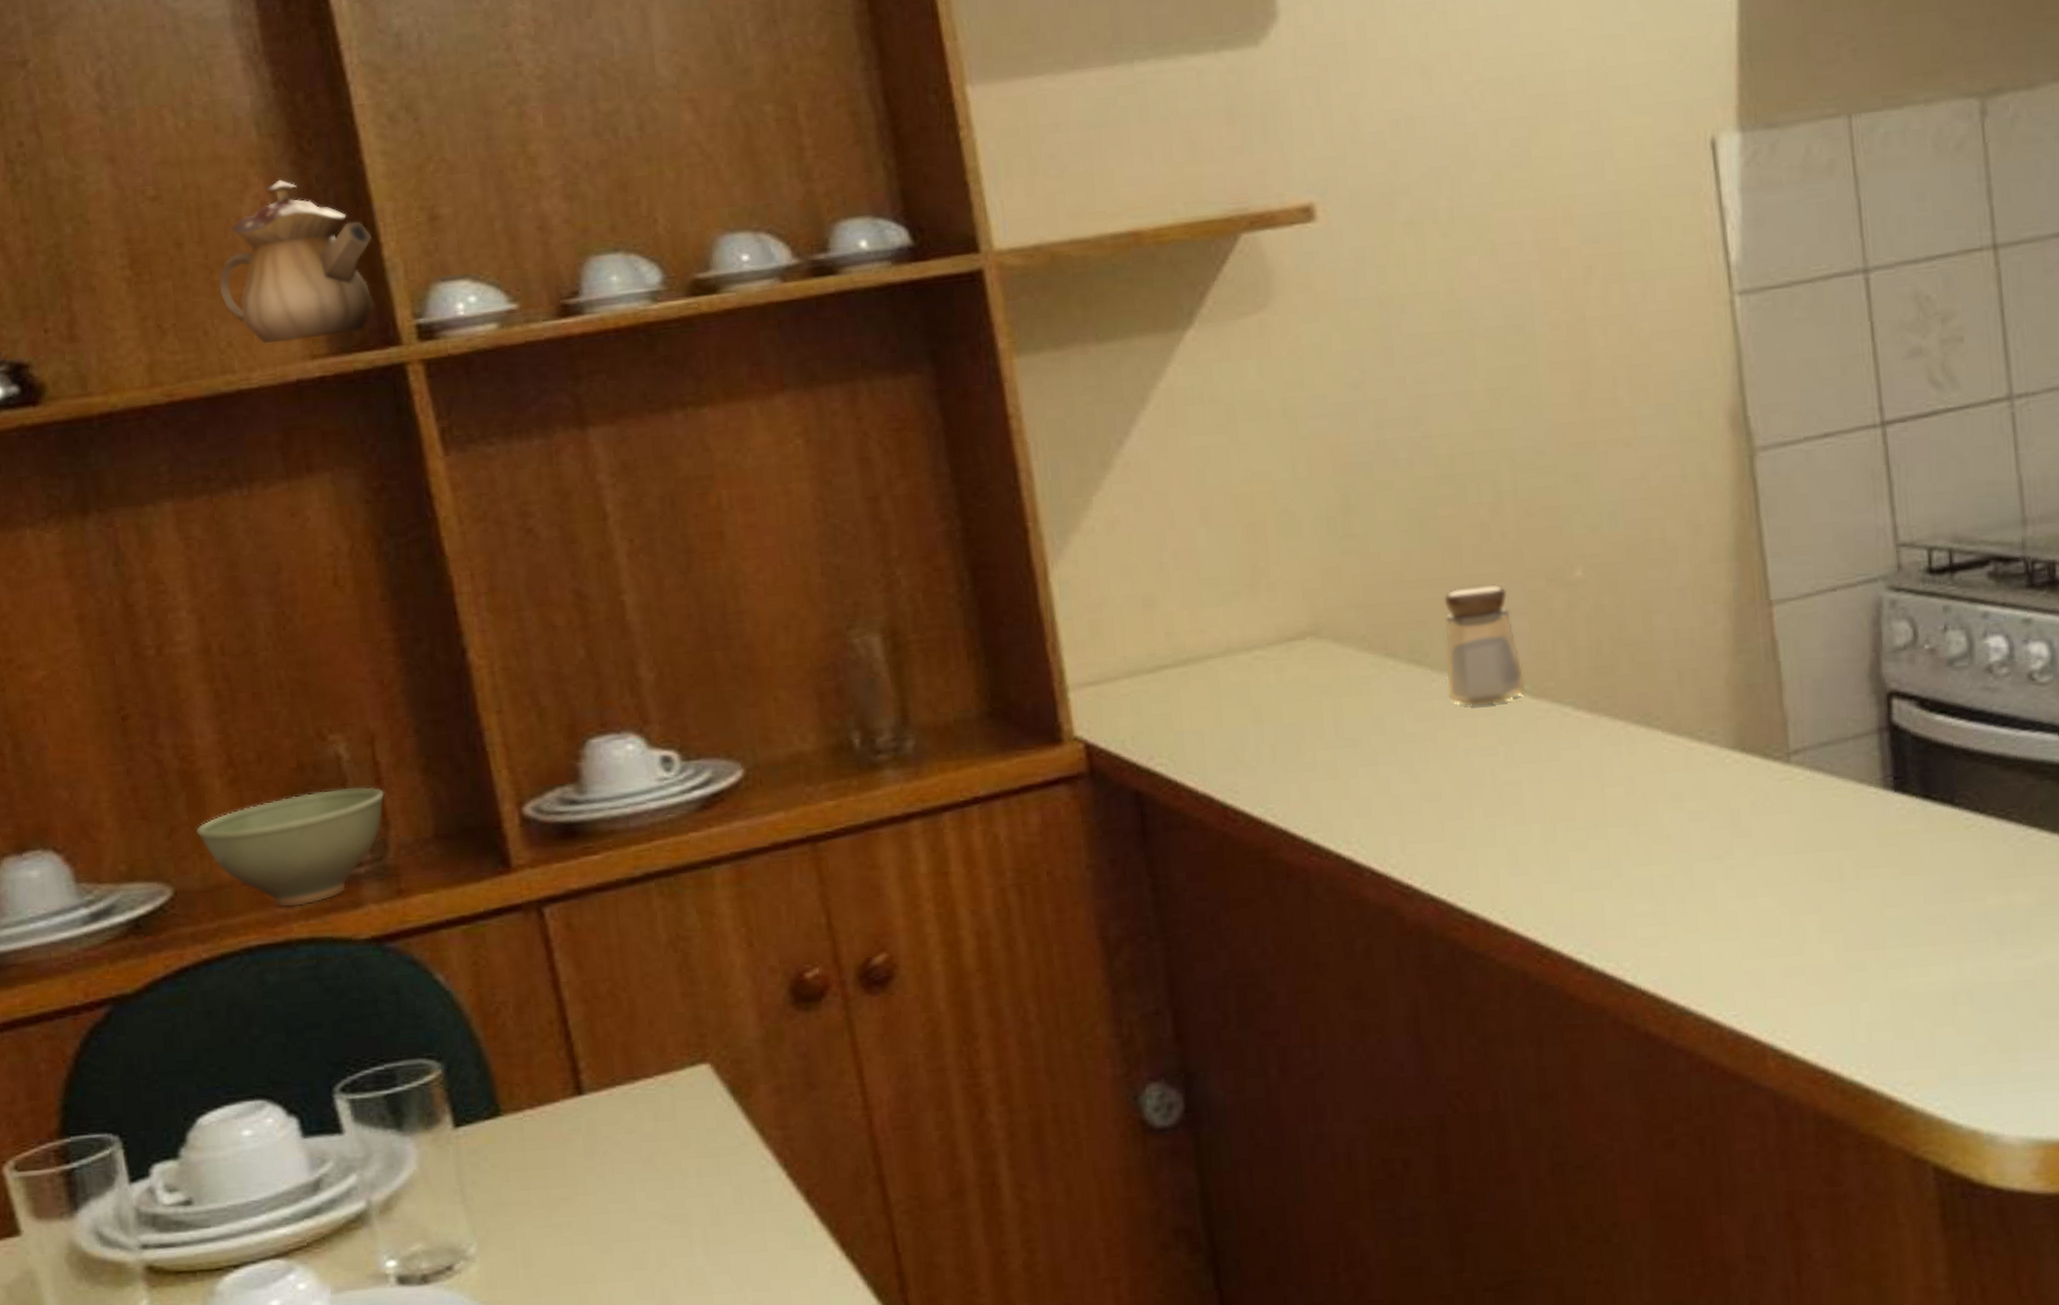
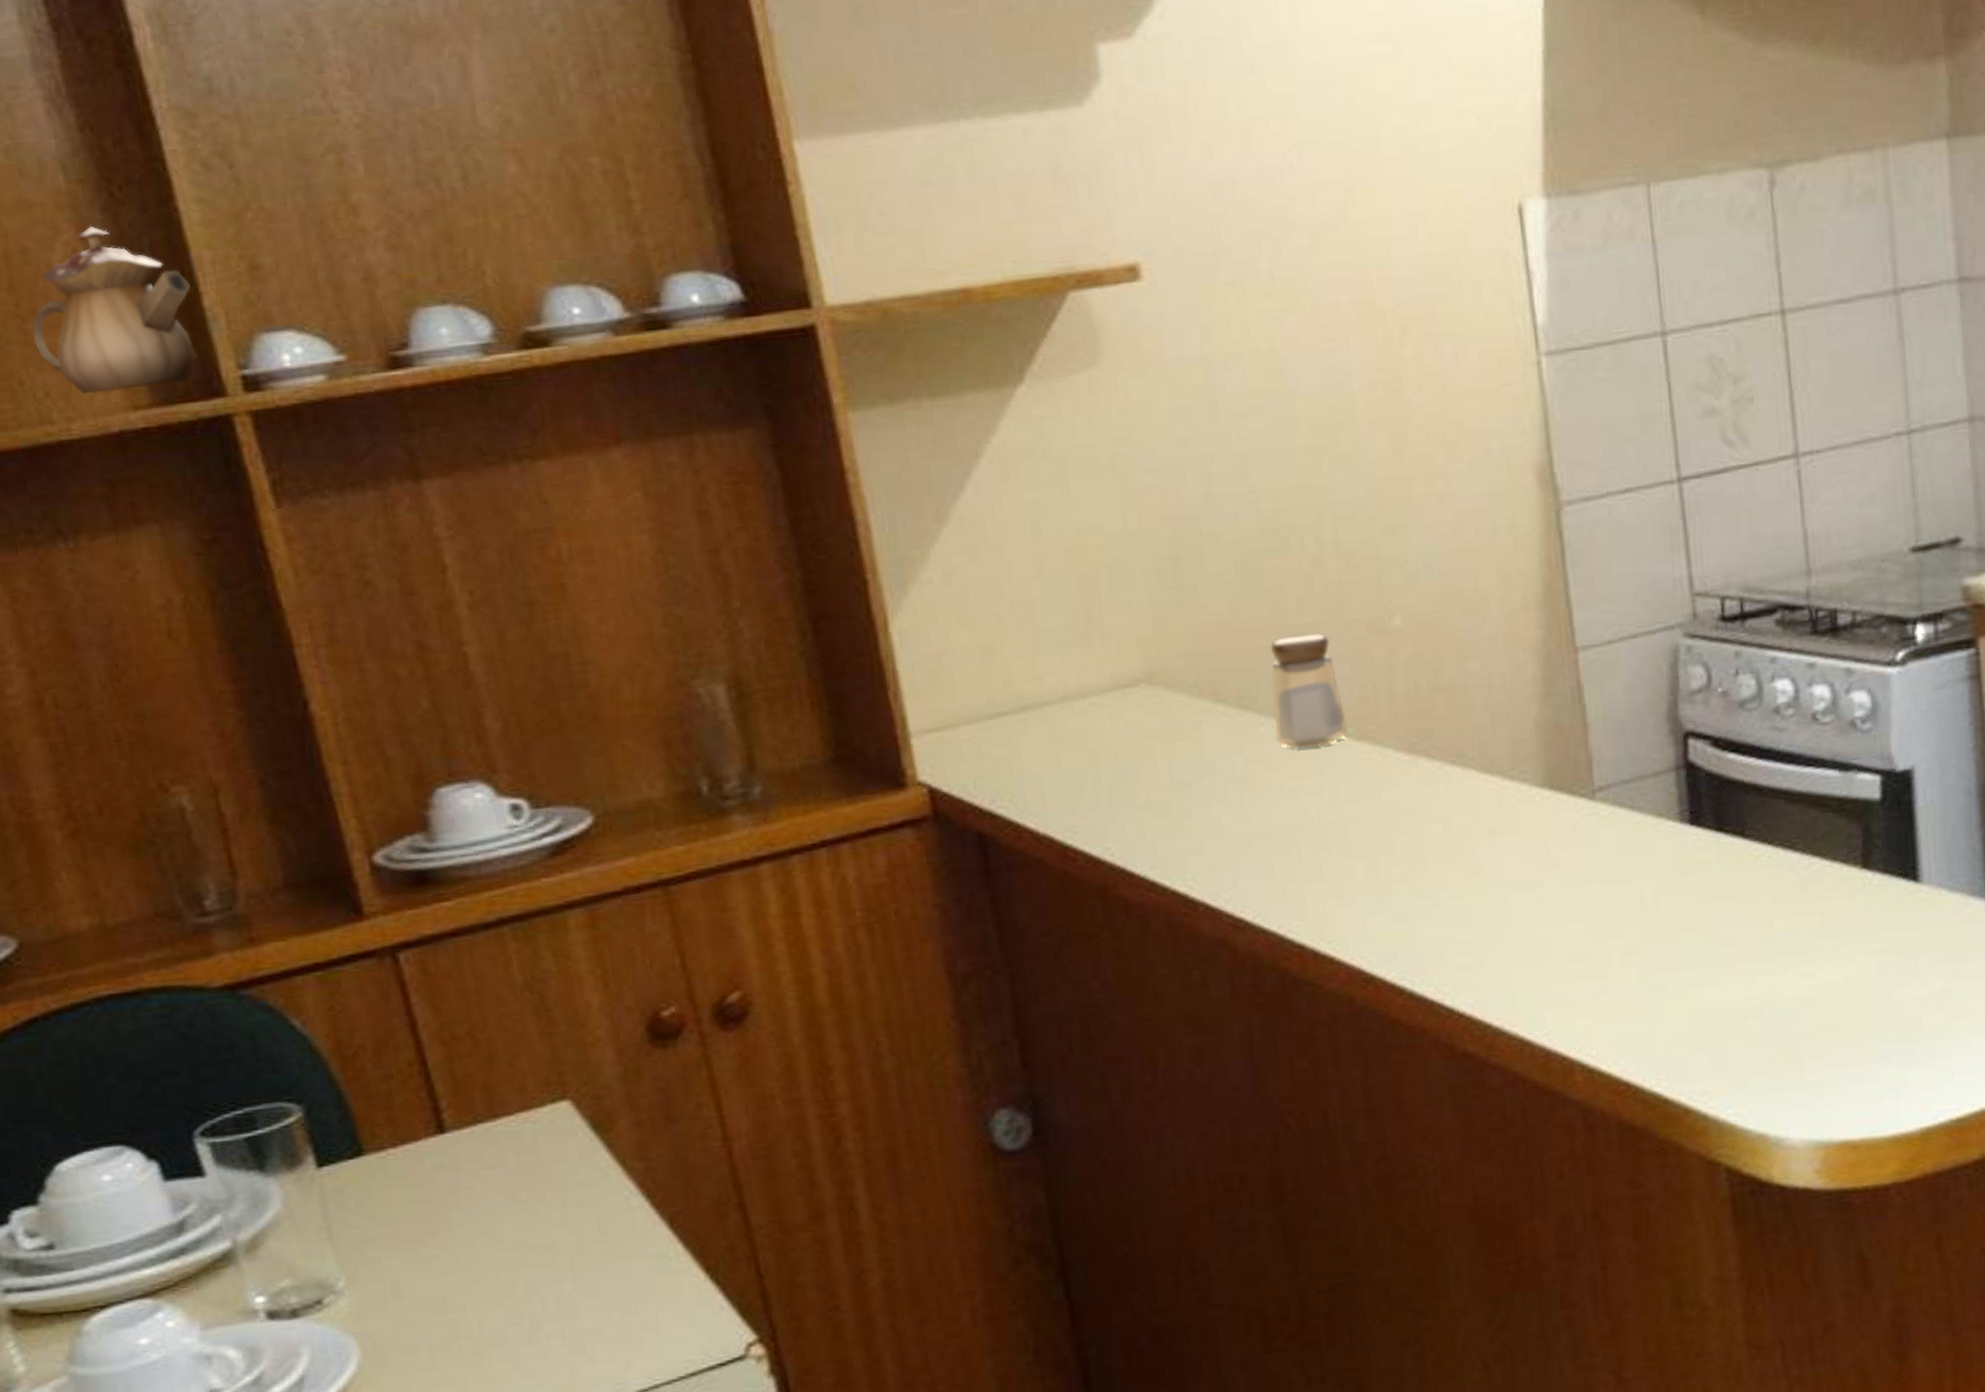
bowl: present [195,787,385,906] -> none [37,837,232,956]

